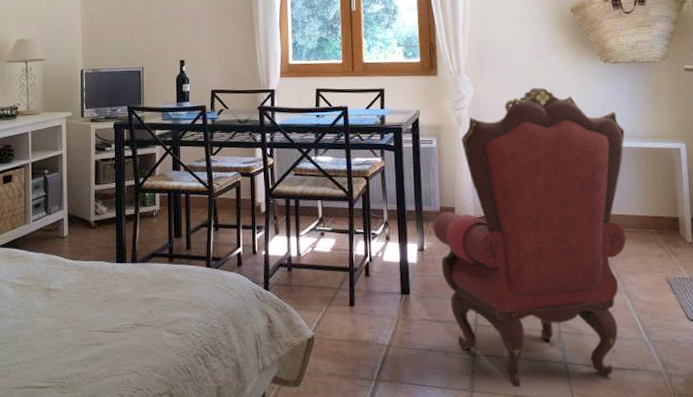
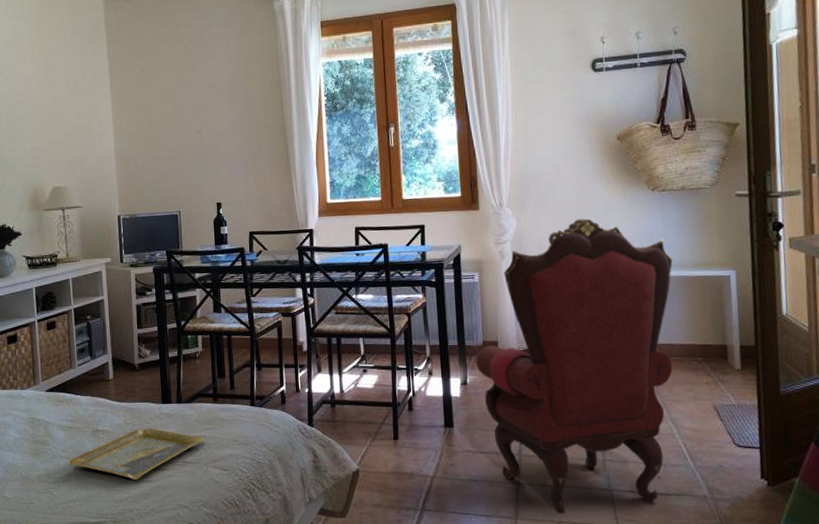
tray: none [17,287,158,342] -> present [68,428,205,480]

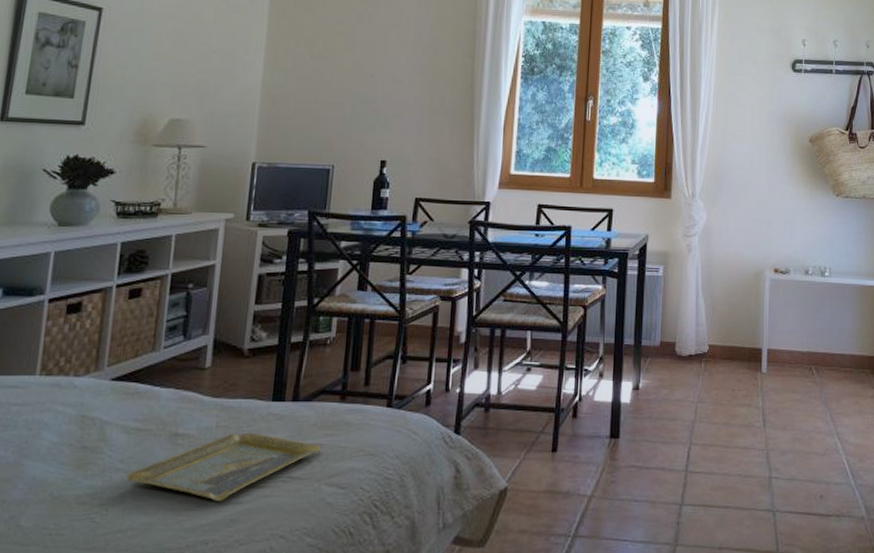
armchair: present [476,218,673,514] -> none [651,218,850,539]

